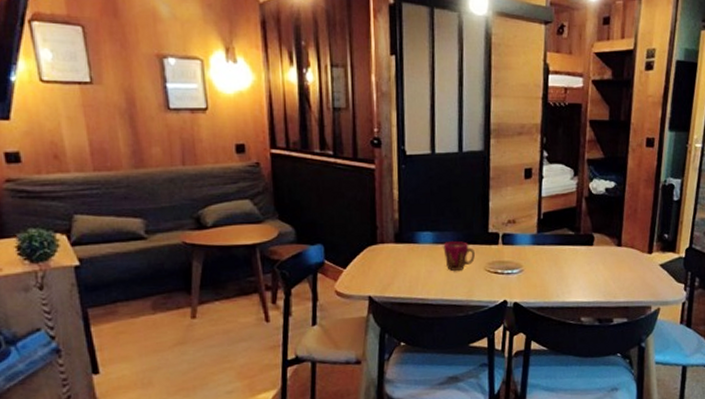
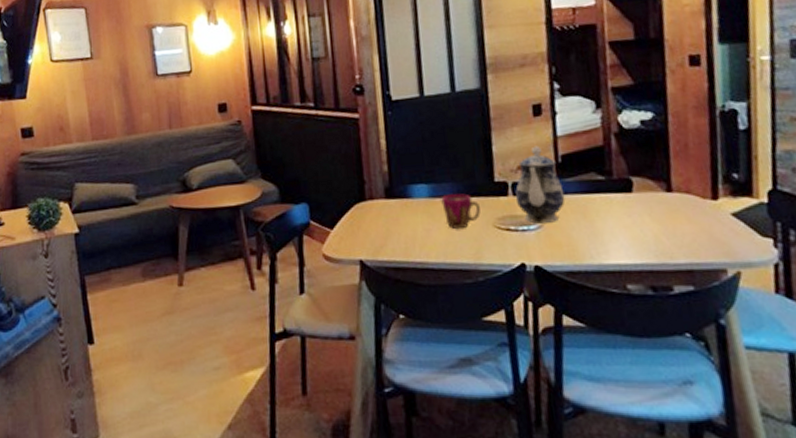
teapot: none [504,204,543,268] -> present [515,145,565,224]

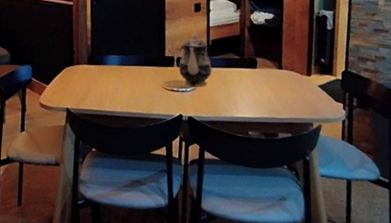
cup: present [441,193,480,229] -> none [127,63,154,88]

